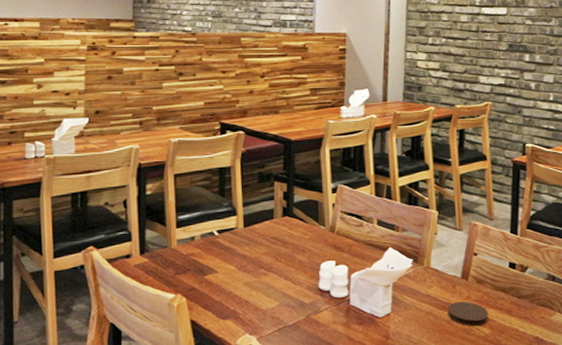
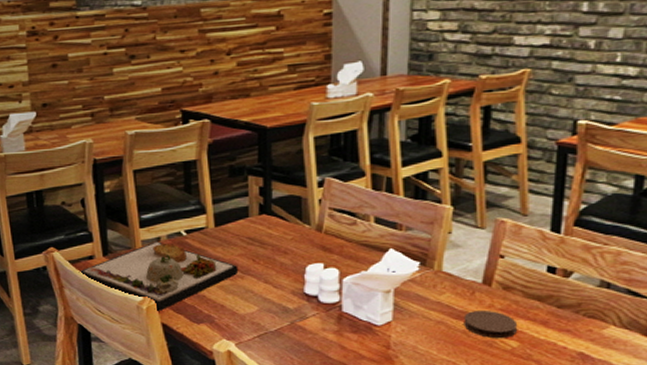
dinner plate: none [115,241,263,308] -> present [78,241,239,311]

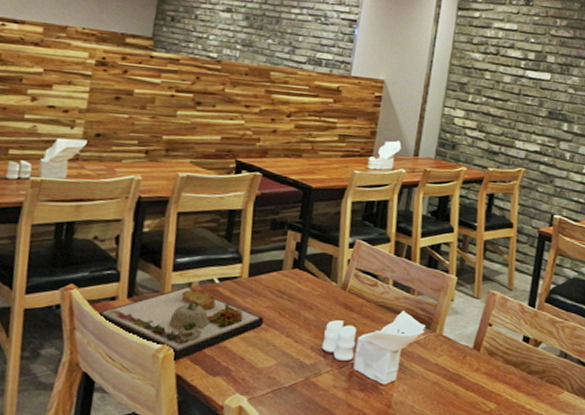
coaster: present [463,309,518,339] -> none [454,372,497,401]

